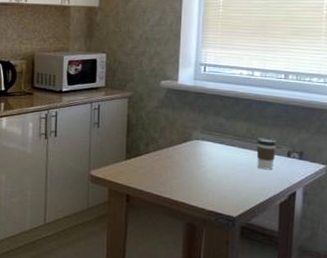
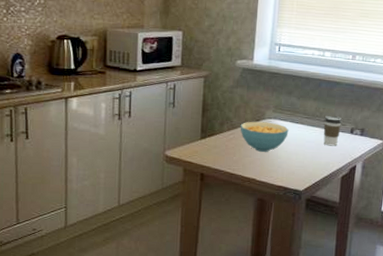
cereal bowl: none [166,142,218,174] -> present [240,121,289,152]

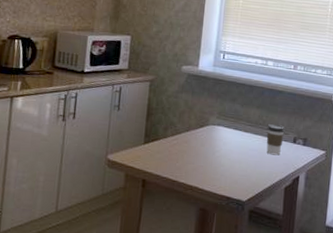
cereal bowl: present [240,121,289,152] -> none [183,127,232,159]

